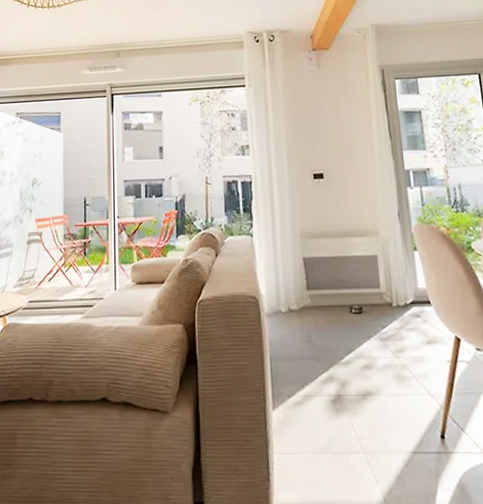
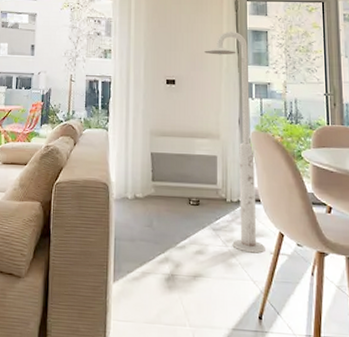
floor lamp: none [353,114,441,363] -> present [204,31,265,253]

